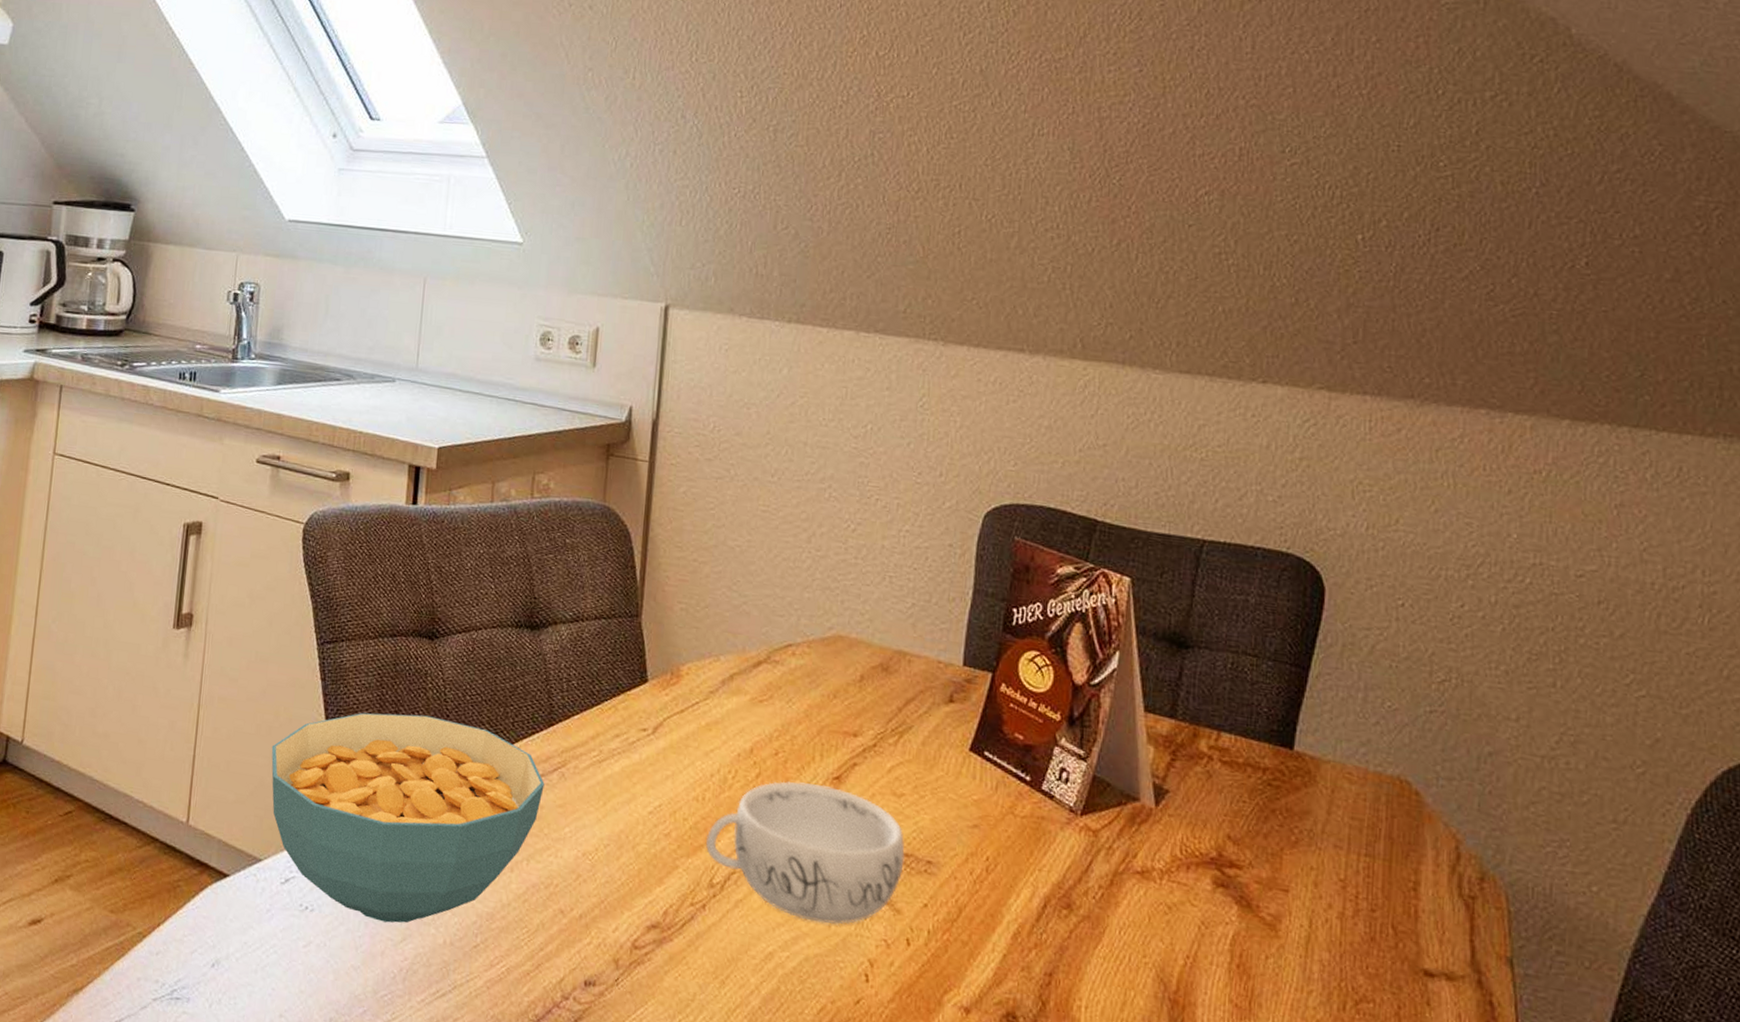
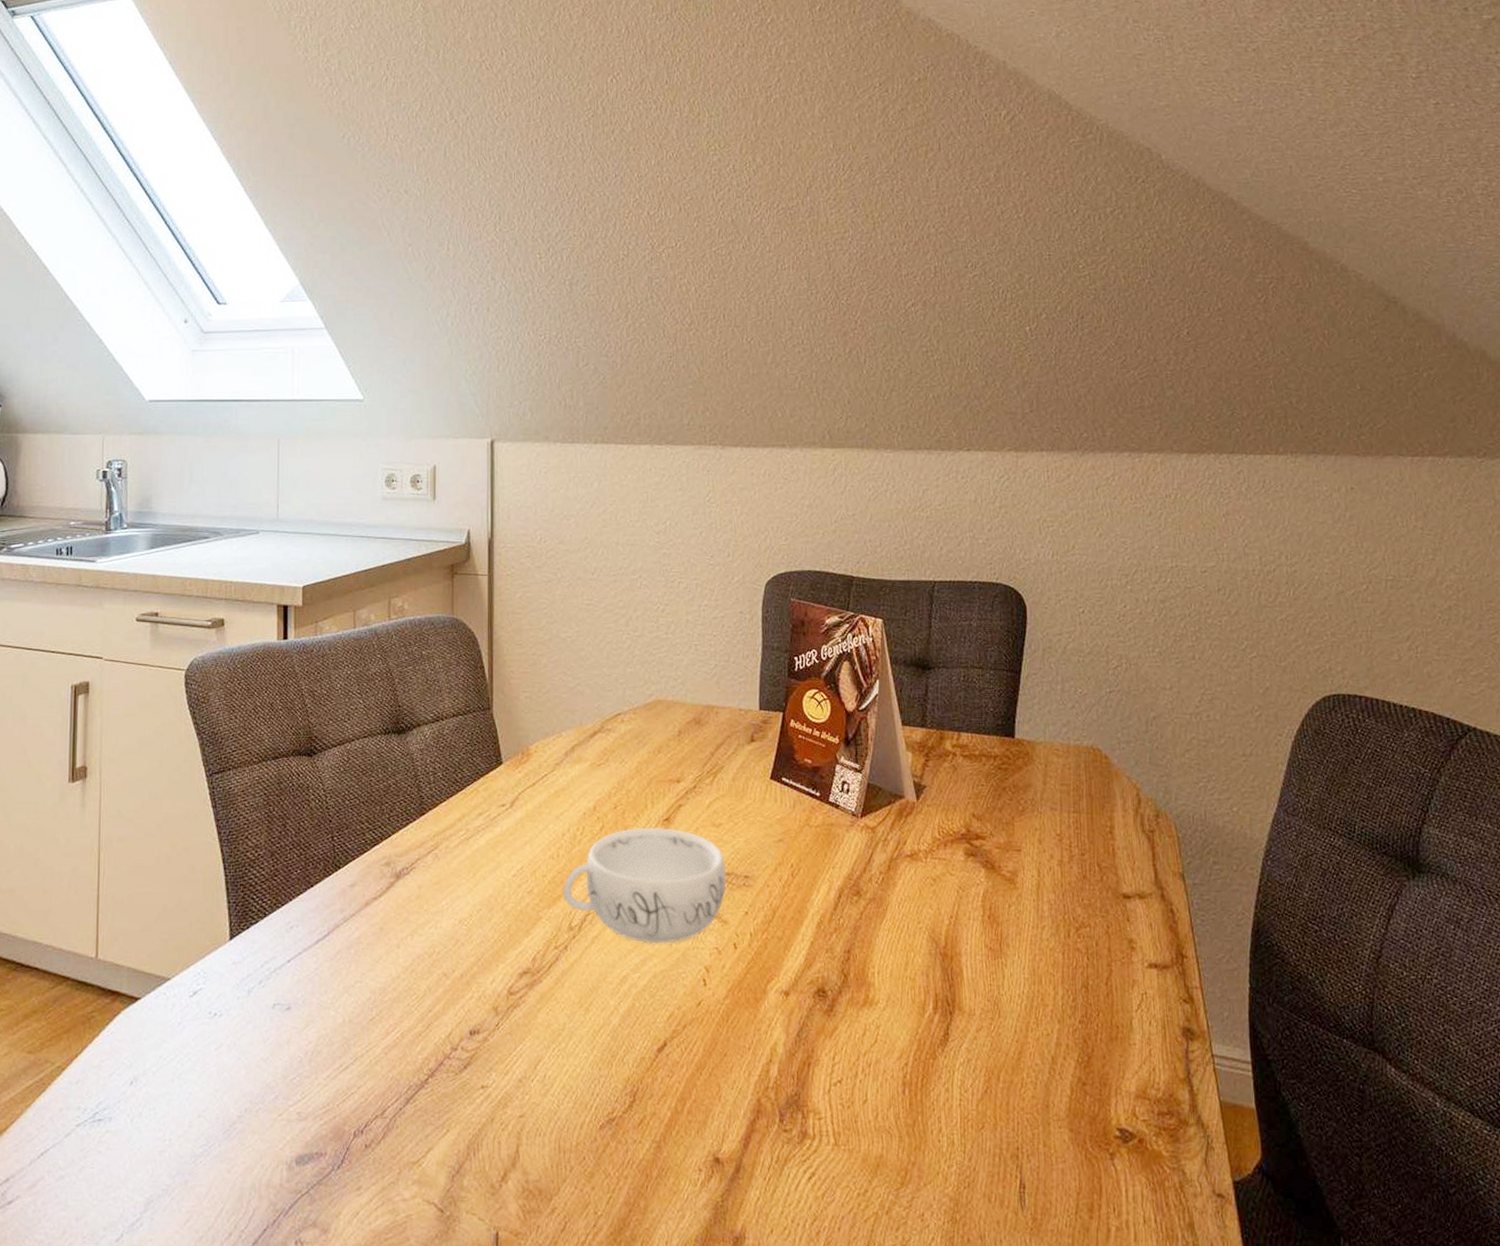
cereal bowl: present [271,712,545,923] -> none [171,824,421,1014]

